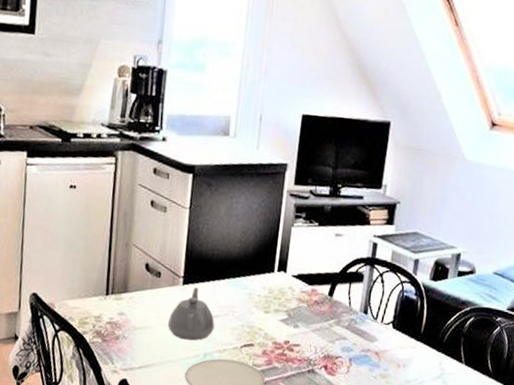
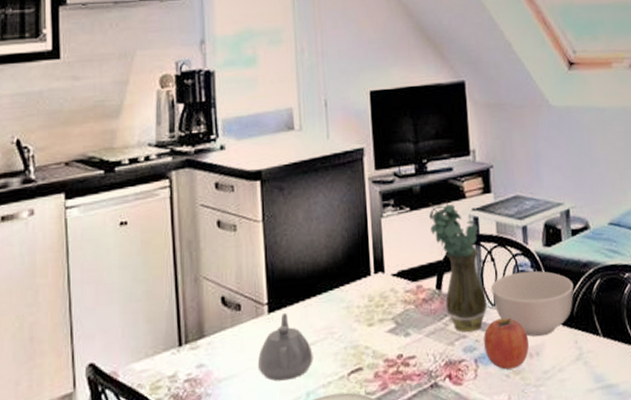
vase: none [333,222,376,336] -> present [429,201,488,332]
fruit: none [359,330,399,373] -> present [484,317,529,370]
bowl: none [375,296,450,352] -> present [491,270,574,337]

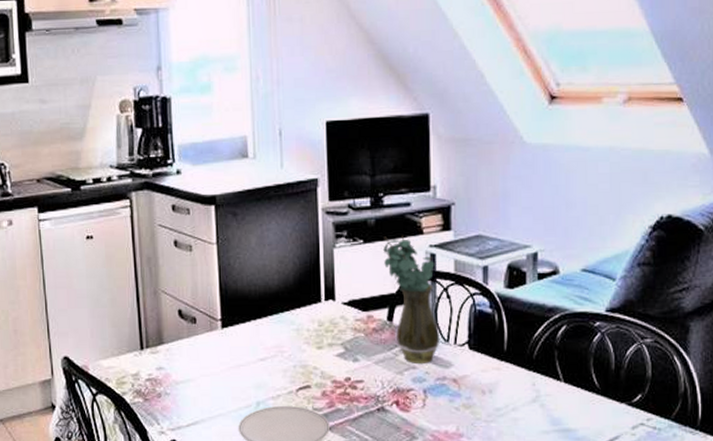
teapot: present [257,312,313,381] -> none [211,329,264,389]
fruit: present [484,317,529,370] -> none [434,354,481,403]
bowl: present [491,270,574,337] -> none [445,311,536,374]

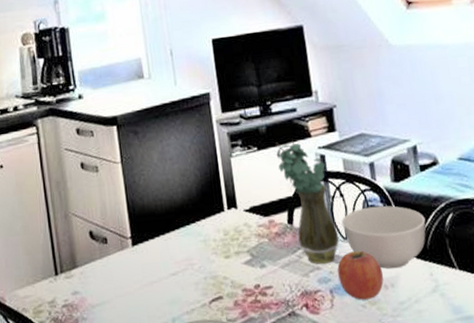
fruit: none [434,354,481,403] -> present [337,250,384,300]
bowl: none [445,311,536,374] -> present [342,205,426,269]

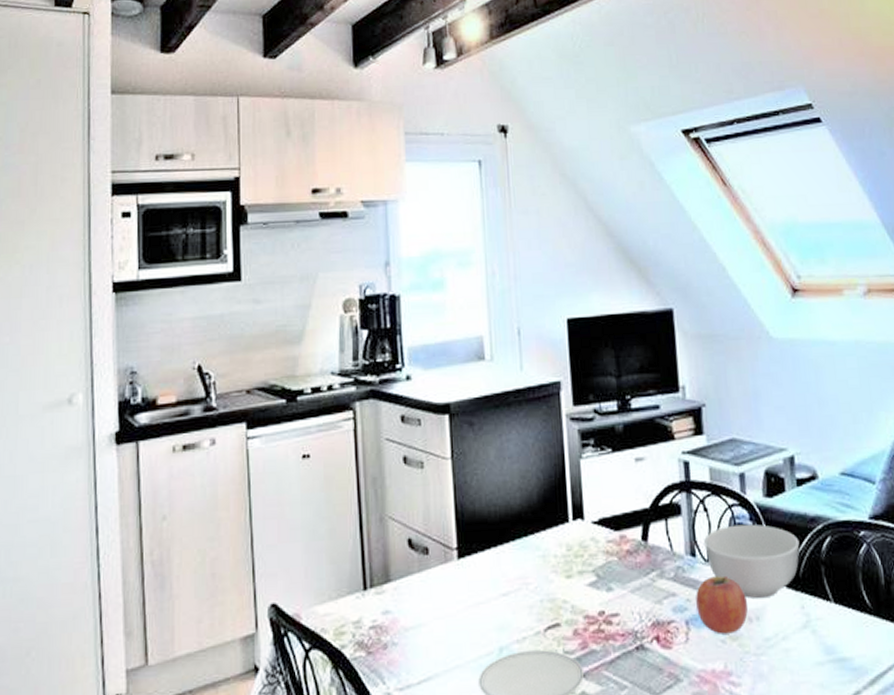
vase: present [275,140,339,264] -> none [633,442,700,590]

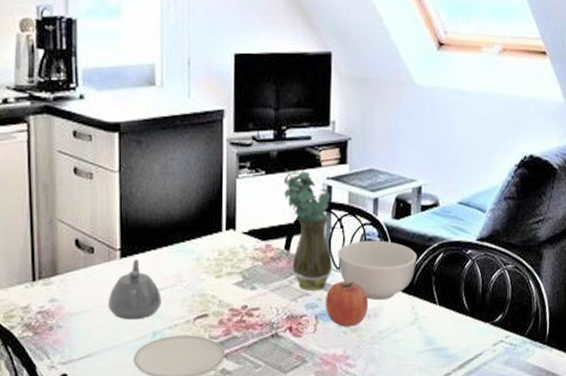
teapot: none [446,558,507,633] -> present [107,258,162,320]
vase: none [633,442,700,590] -> present [284,168,333,290]

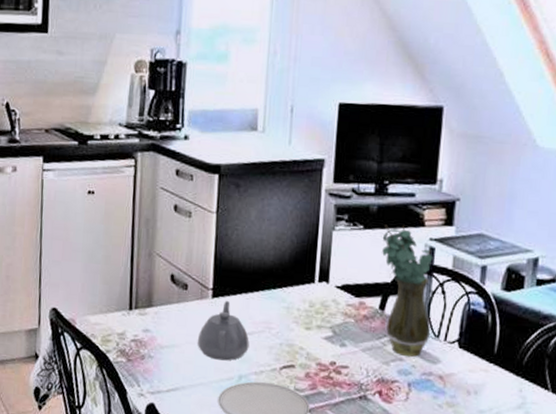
fruit: present [326,281,368,327] -> none [420,350,468,401]
bowl: present [338,240,417,300] -> none [437,309,529,377]

